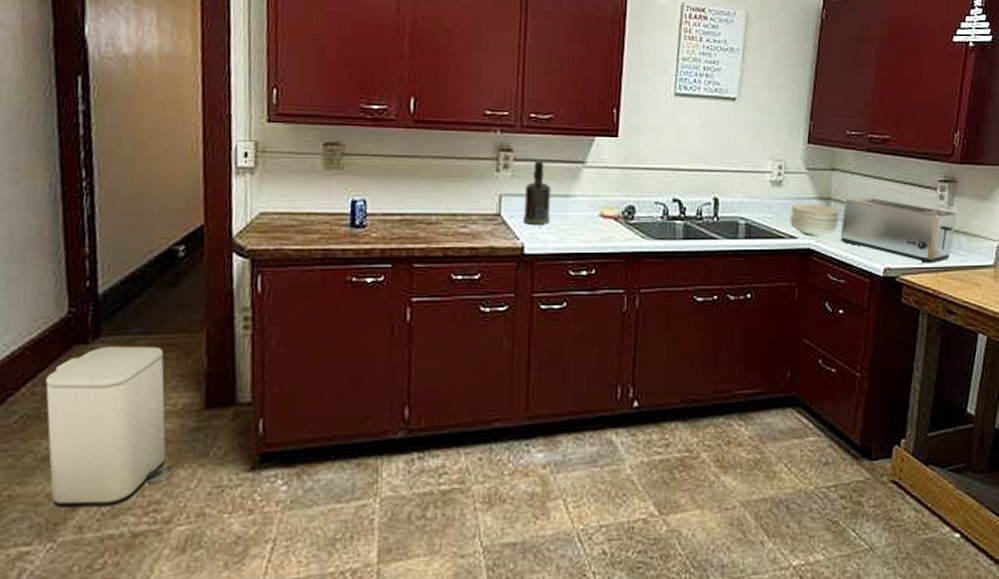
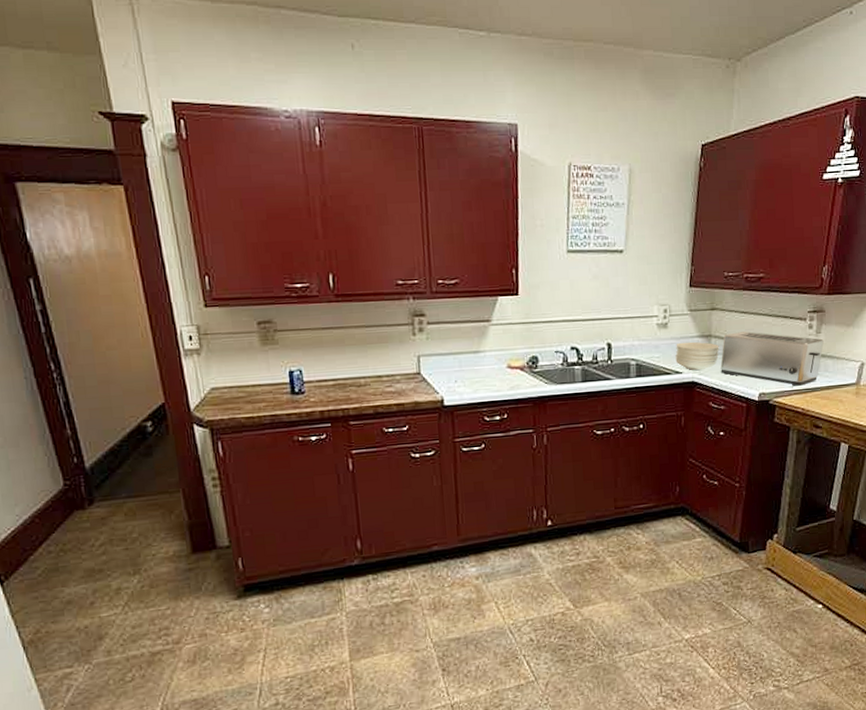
pedal bin: present [45,345,179,508] -> none [57,507,179,638]
spray bottle: present [523,160,551,226] -> none [439,322,465,381]

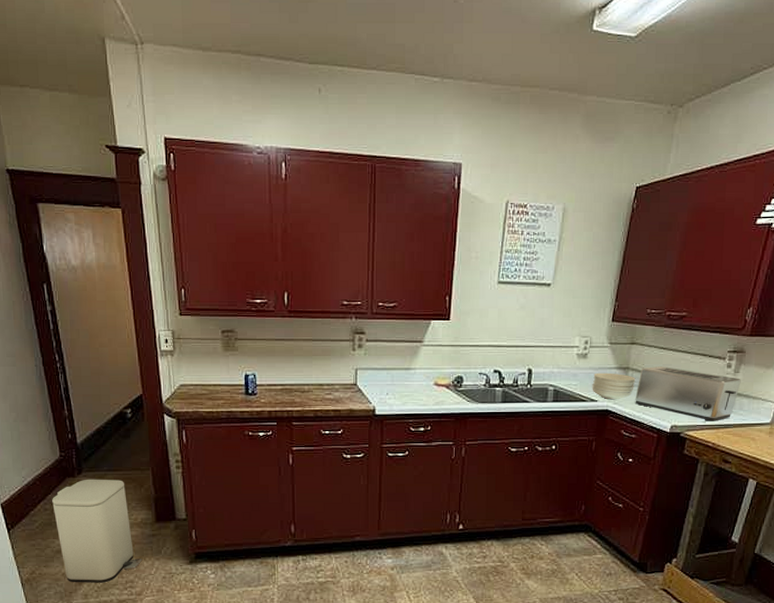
pedal bin: none [57,507,179,638] -> present [52,479,143,583]

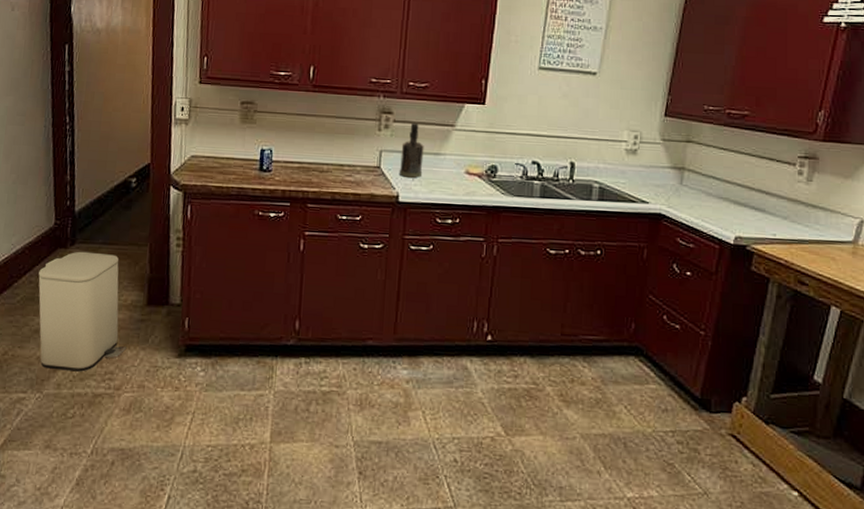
spray bottle: none [374,341,396,393] -> present [399,122,424,179]
bowl: present [592,372,636,400] -> none [642,171,693,203]
toaster: present [635,366,741,421] -> none [692,168,815,235]

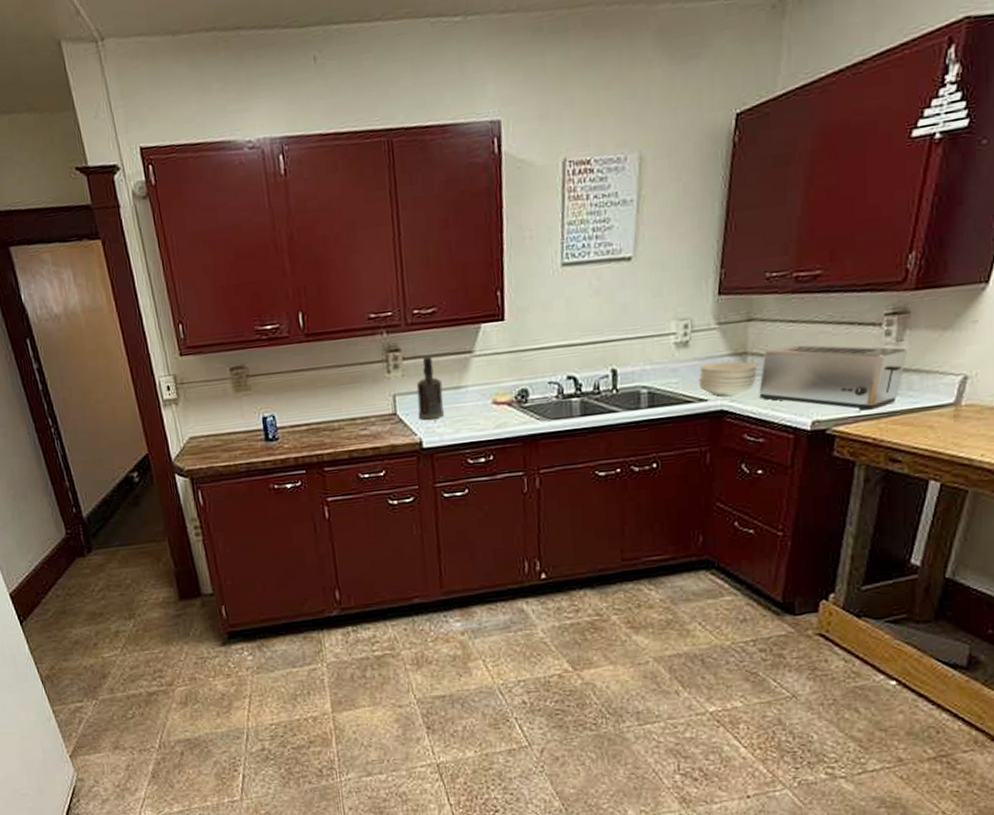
pedal bin: present [38,251,127,372] -> none [63,555,170,676]
bowl: none [642,171,693,203] -> present [698,361,758,397]
toaster: none [692,168,815,235] -> present [759,344,907,411]

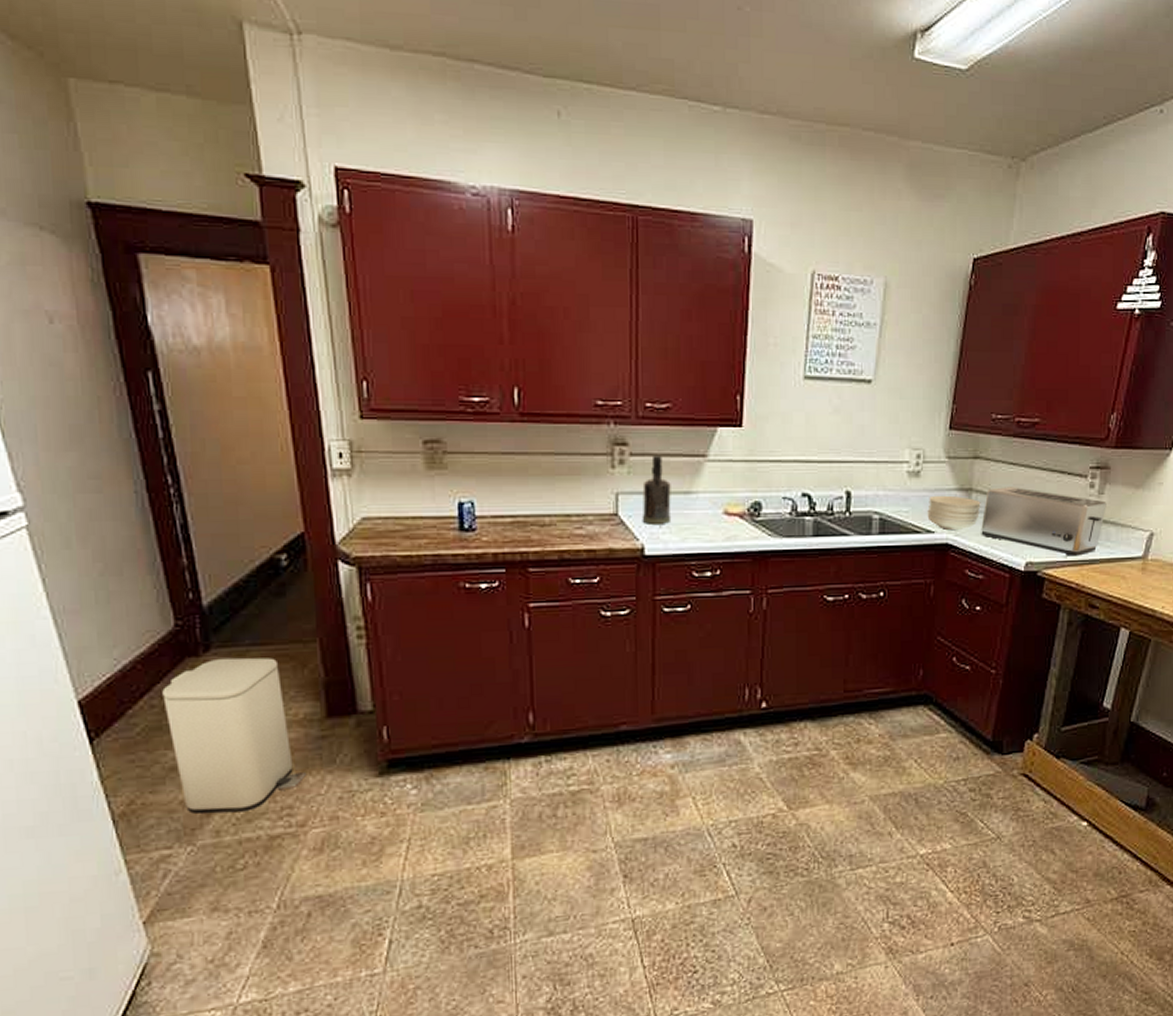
pedal bin: none [63,555,170,676] -> present [162,657,308,814]

